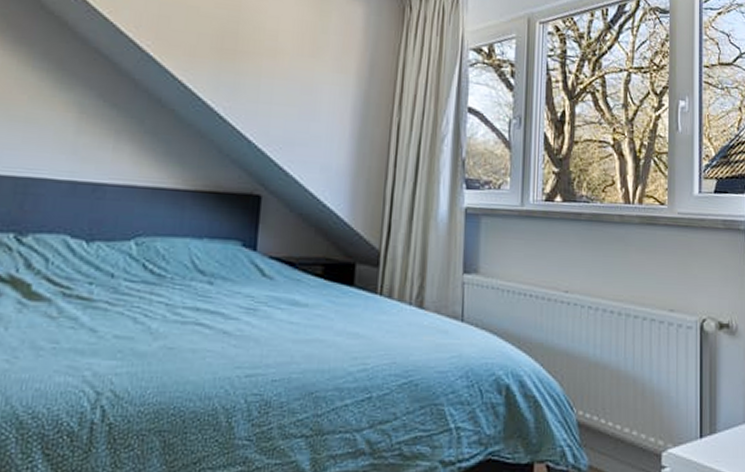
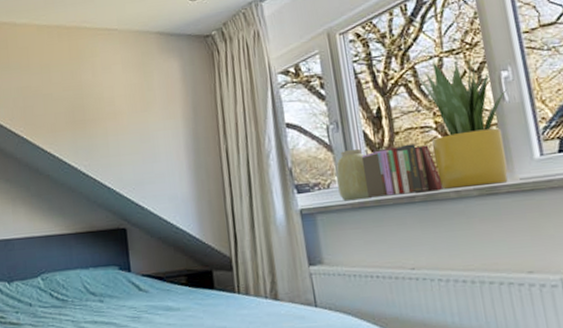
vase: none [509,151,542,209] -> present [335,149,372,202]
books: none [537,156,609,212] -> present [361,143,443,198]
planter: none [604,75,682,216] -> present [415,60,509,190]

